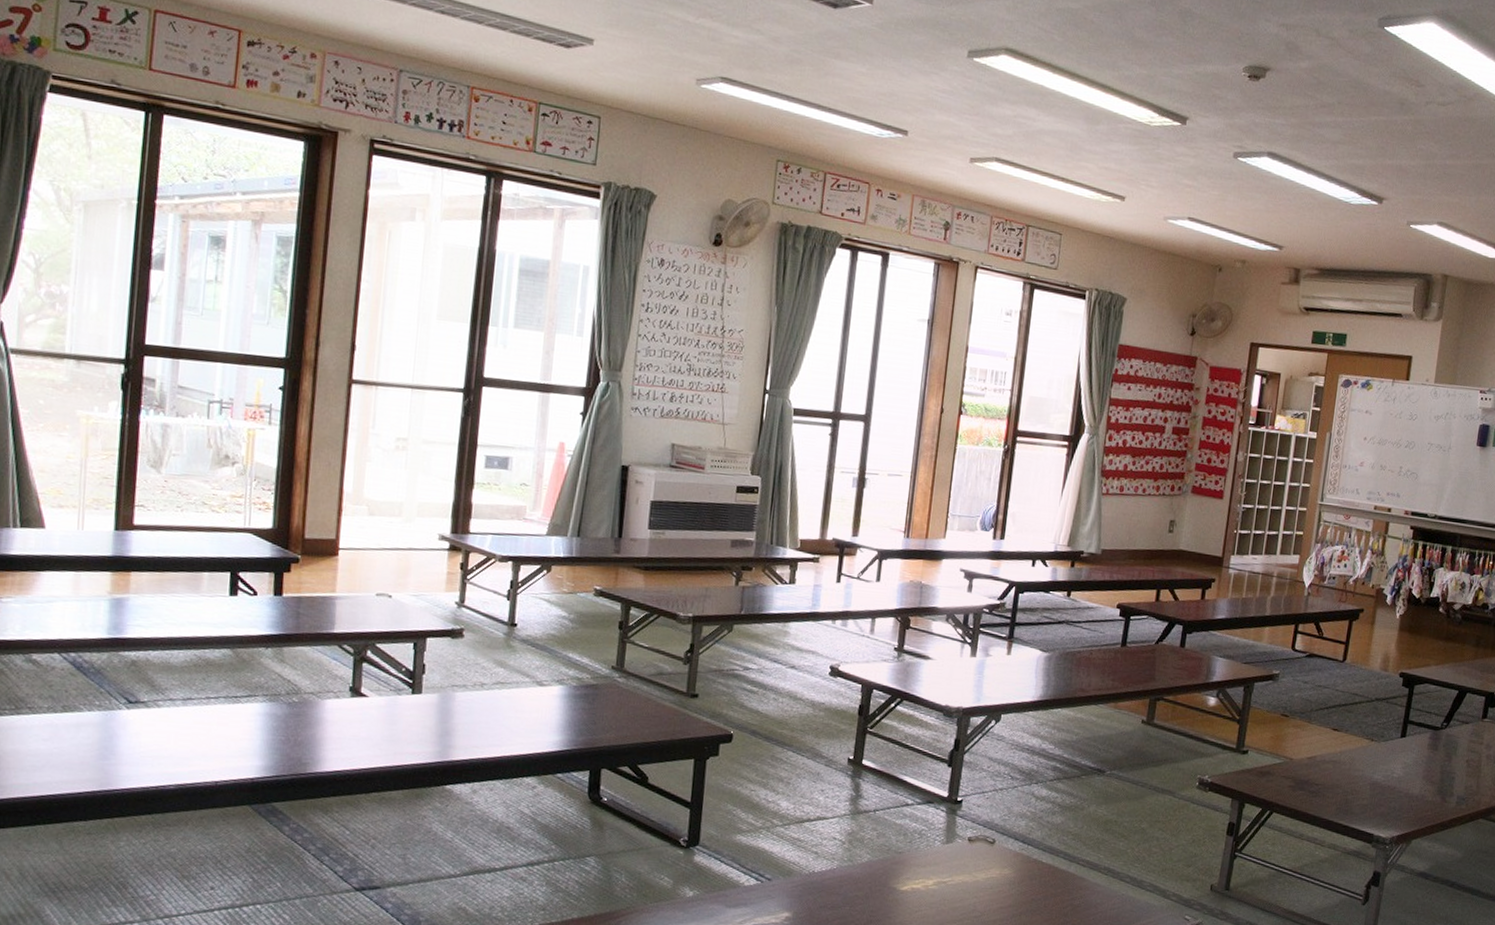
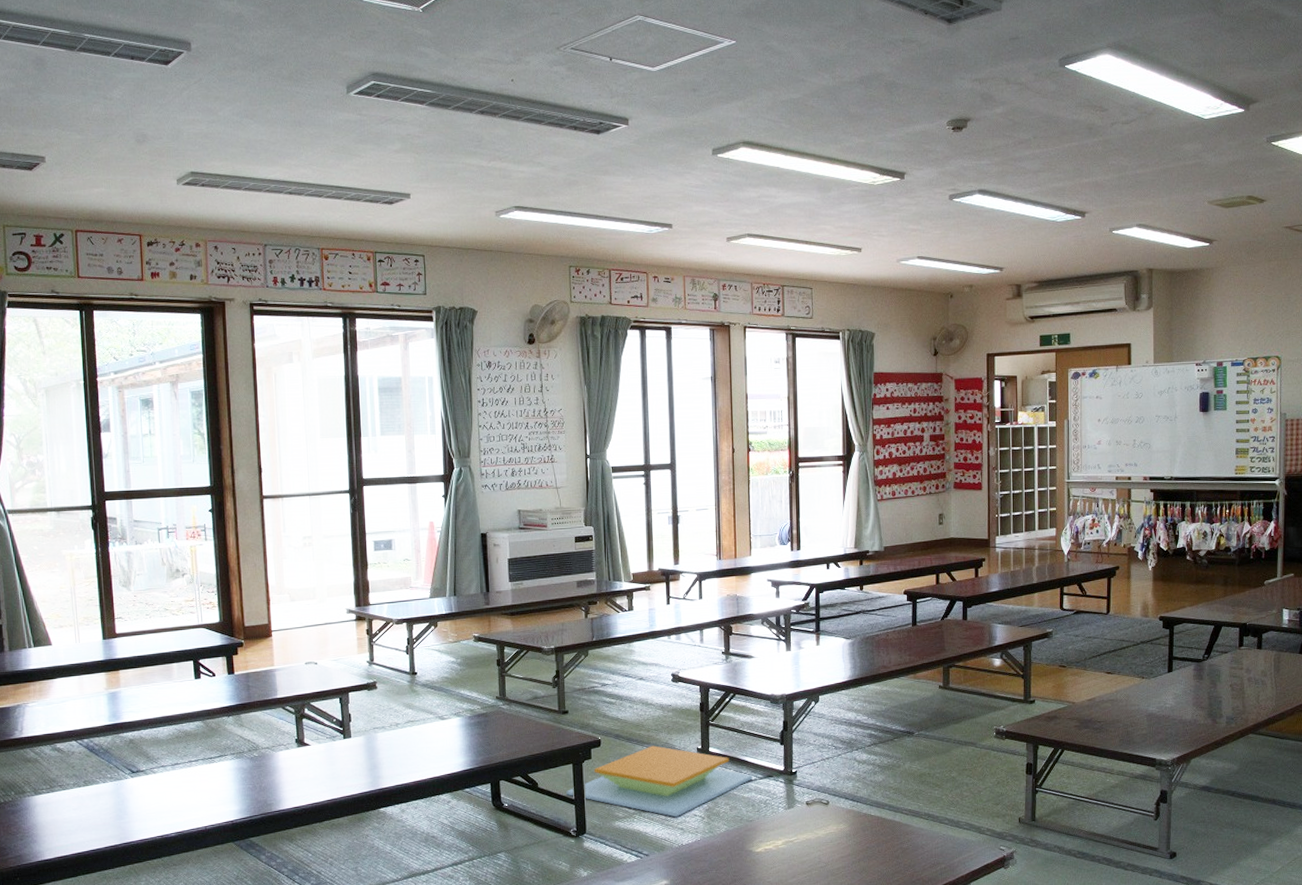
cushion: none [681,749,910,839] -> present [566,745,753,818]

